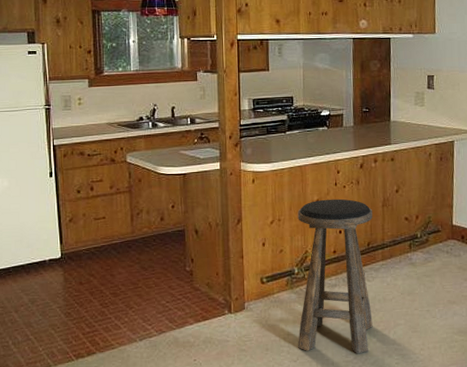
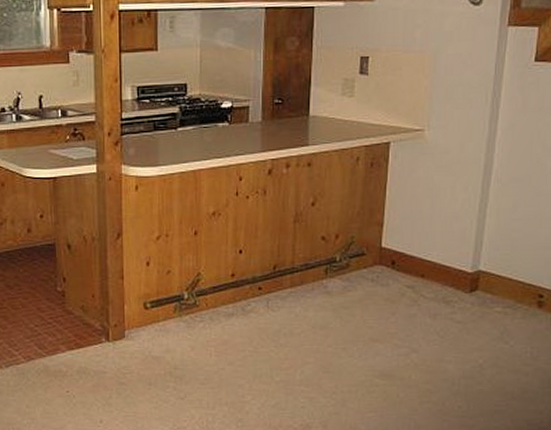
stool: present [297,199,373,354] -> none [186,211,281,394]

